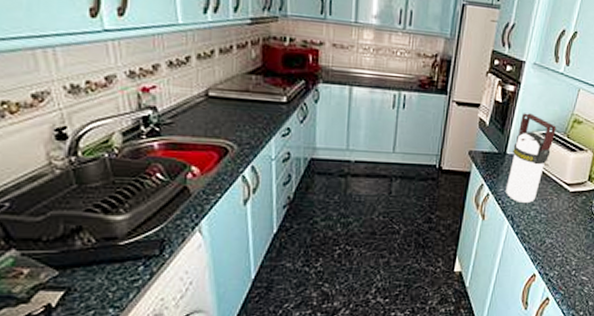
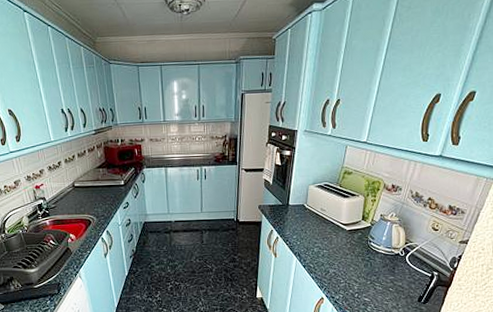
canister: present [506,113,557,203] -> none [292,171,330,242]

